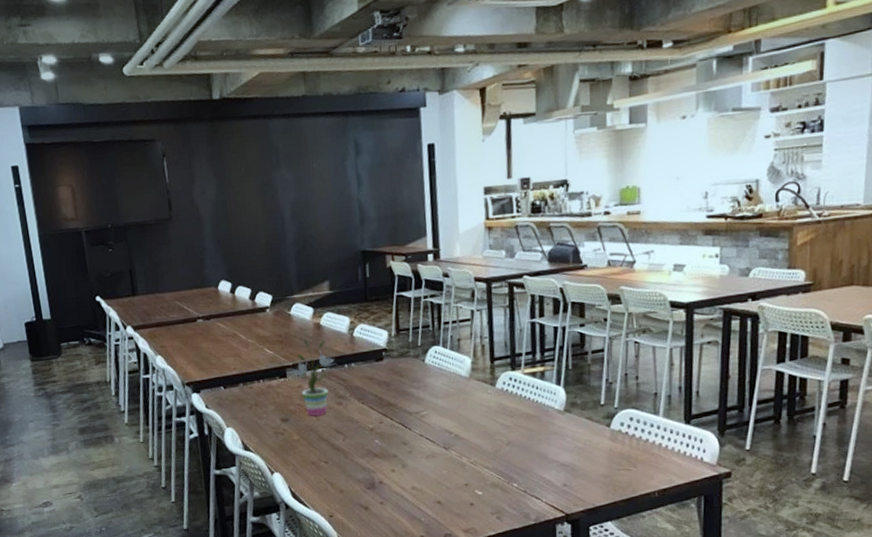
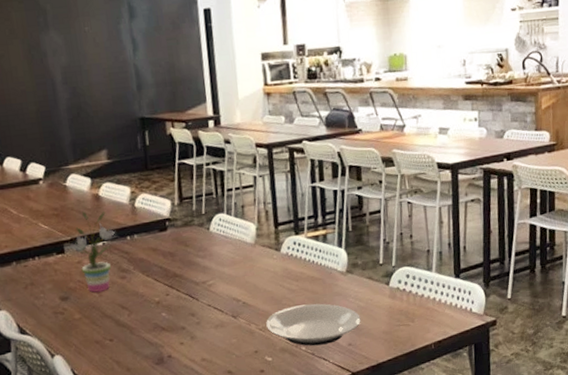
plate: none [478,440,578,484] -> present [266,303,361,346]

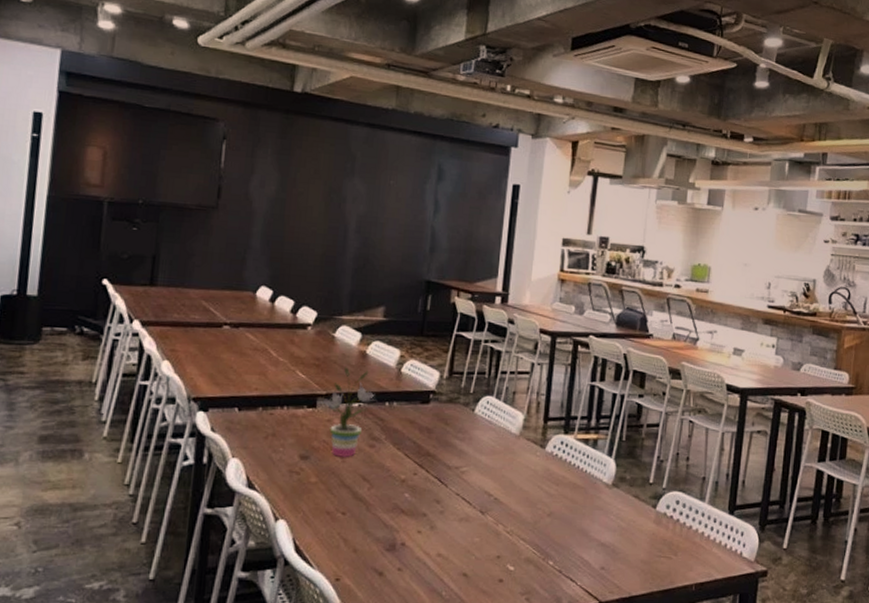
plate: present [266,303,361,346] -> none [515,512,619,563]

